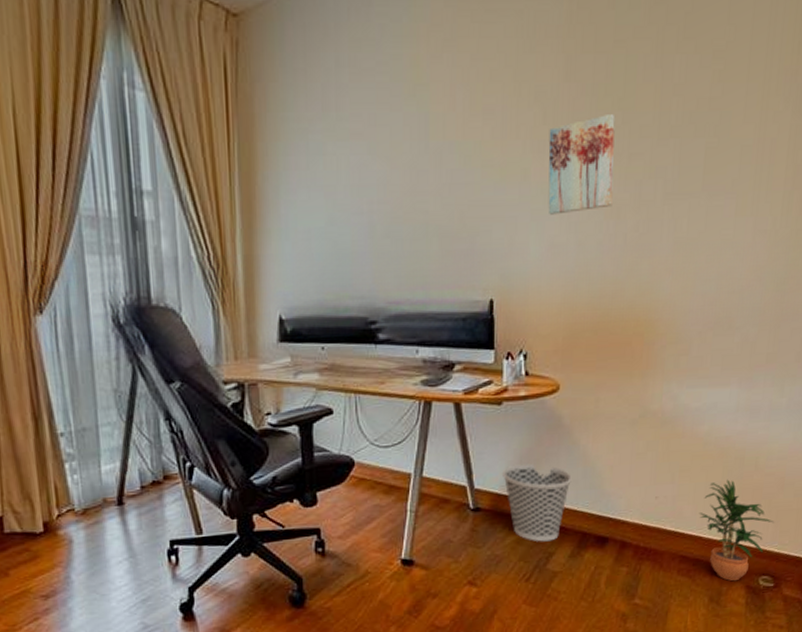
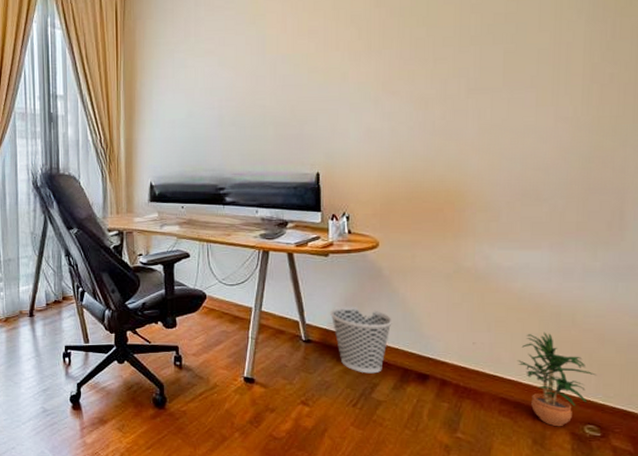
wall art: present [548,113,616,215] -> none [363,28,421,107]

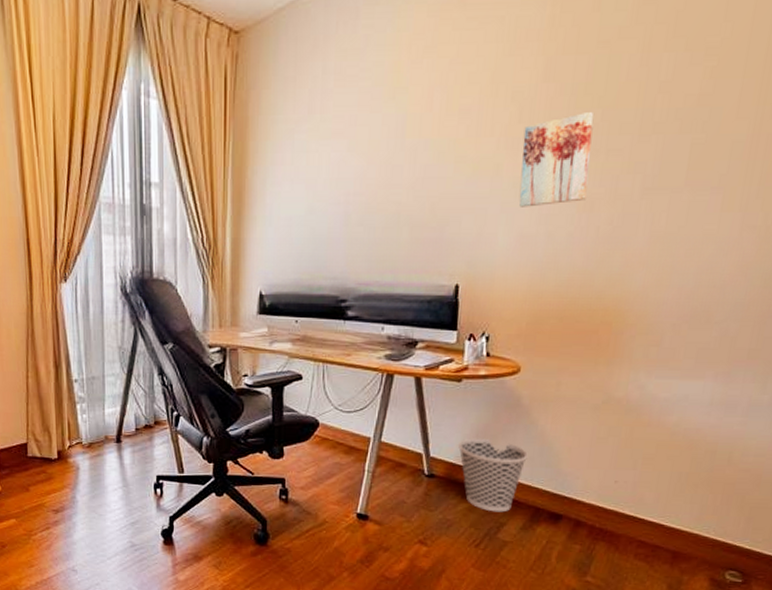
wall art: none [363,28,421,107] -> present [519,111,595,207]
potted plant: present [517,332,596,427] -> none [661,471,746,572]

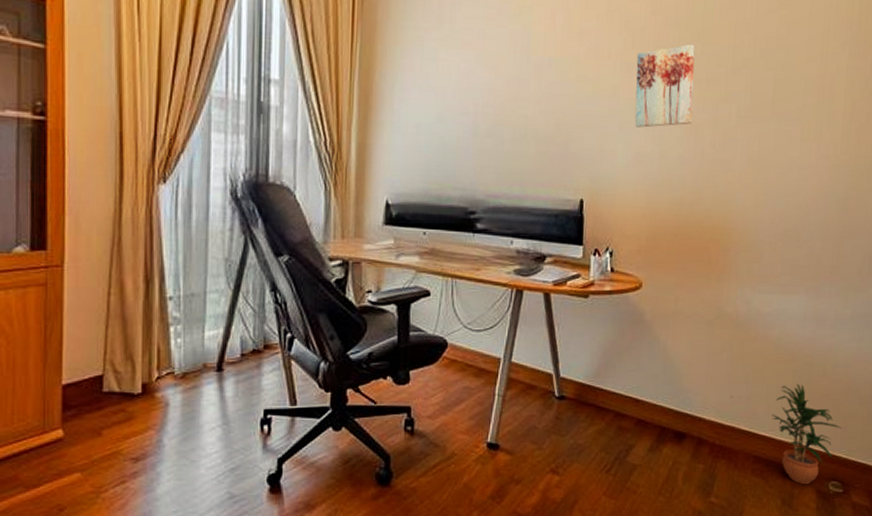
wastebasket: present [458,438,528,512] -> none [587,356,652,434]
potted plant: none [661,471,746,572] -> present [771,383,842,485]

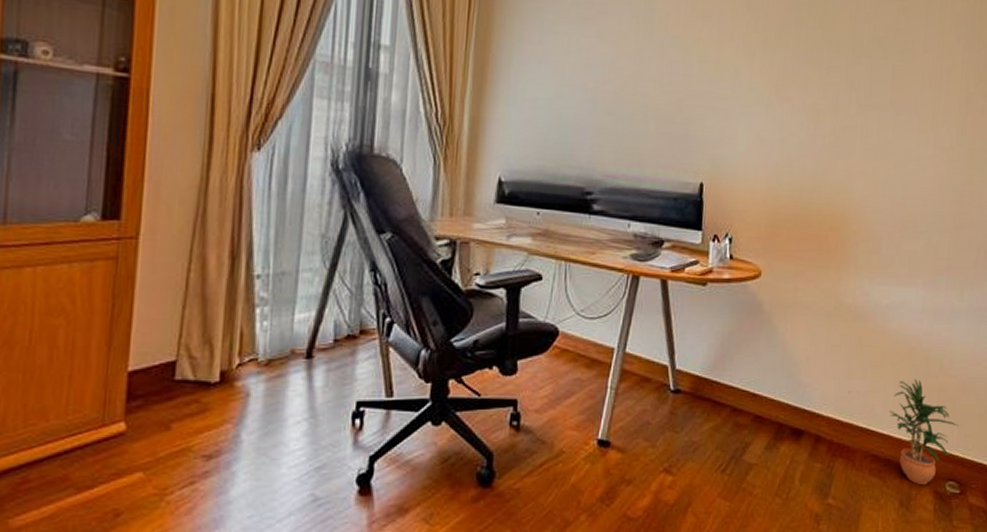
wall art: present [635,44,695,128] -> none [756,30,817,112]

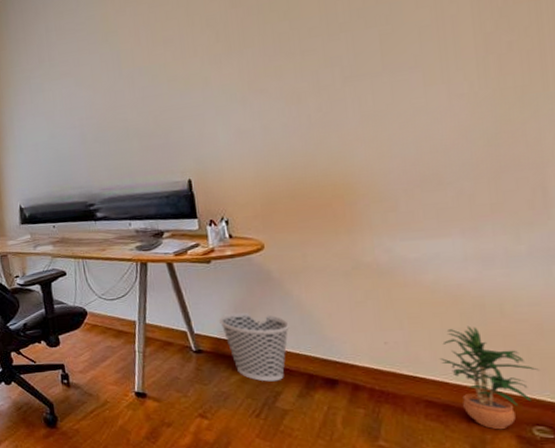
wastebasket: none [704,347,770,431] -> present [219,312,289,382]

